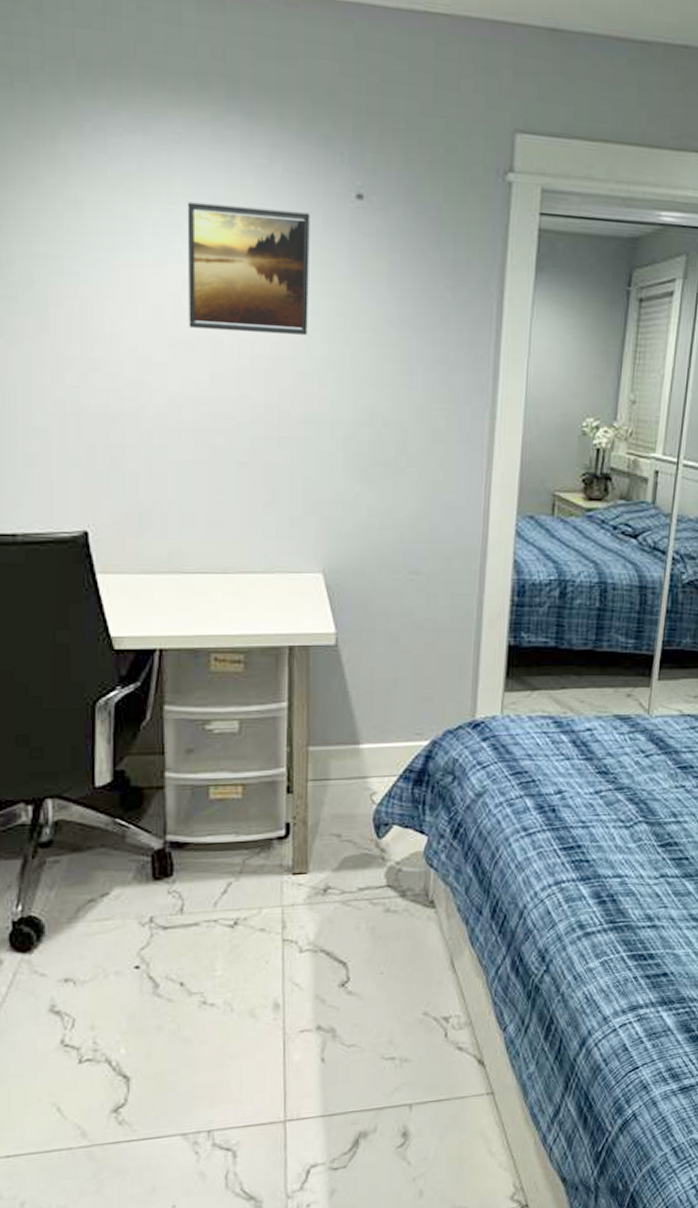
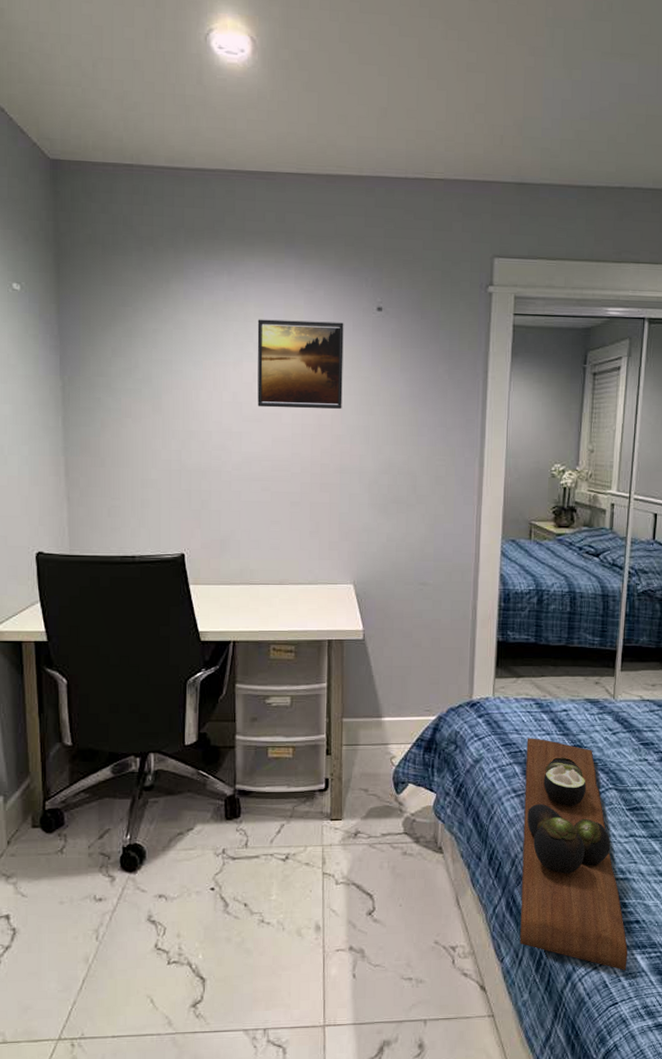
decorative tray: none [526,764,653,1031] -> present [520,738,628,971]

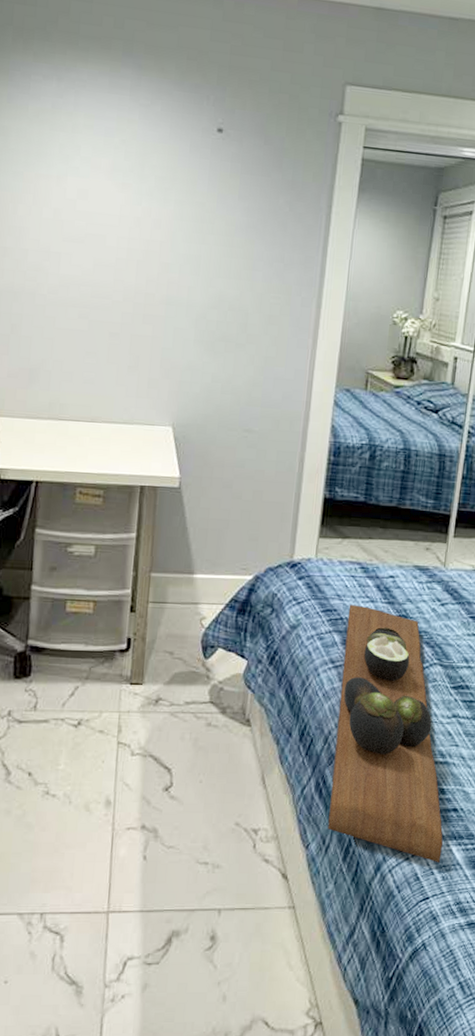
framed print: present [257,319,344,409] -> none [80,131,181,235]

